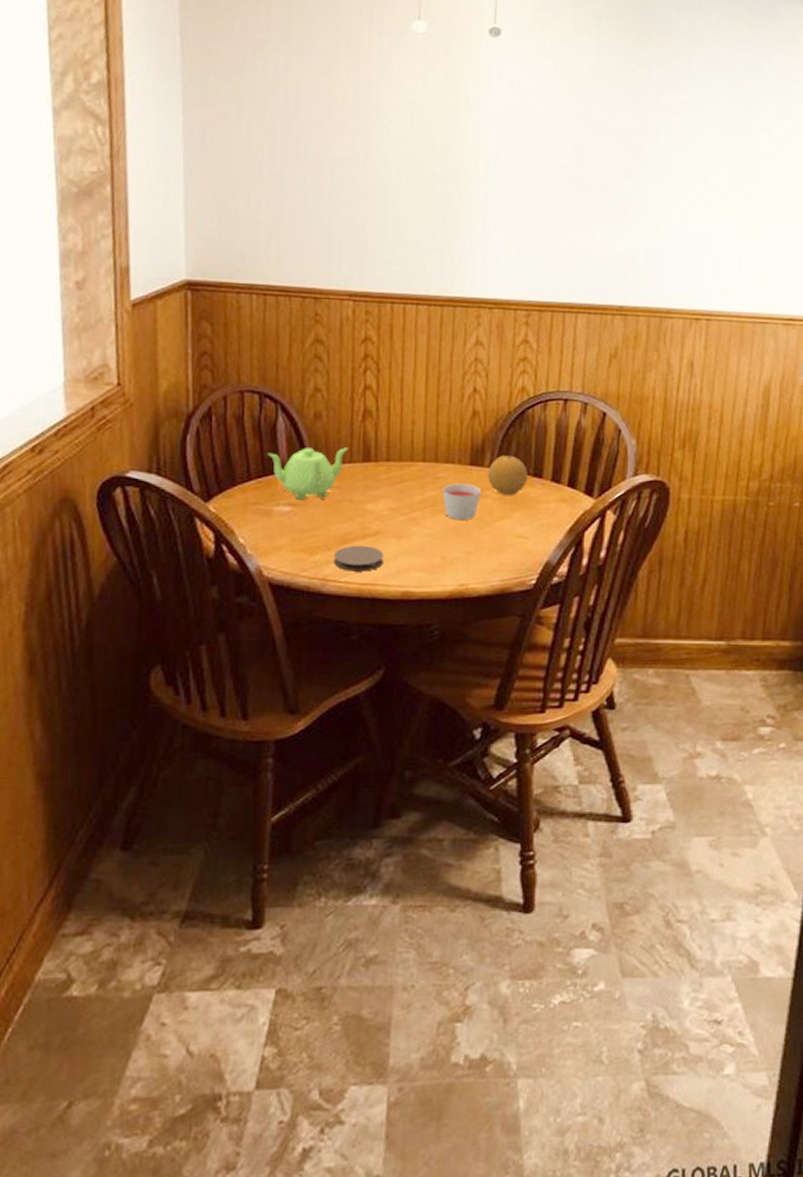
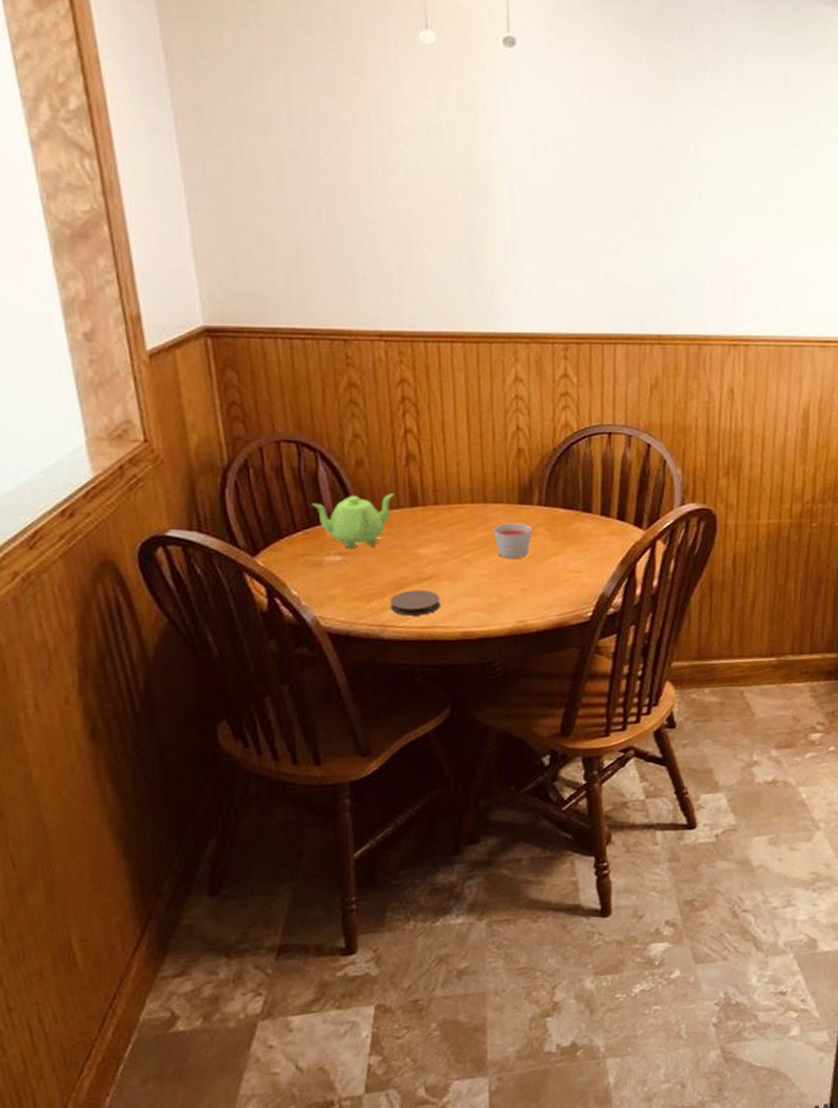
fruit: present [488,455,529,495] -> none [537,492,578,531]

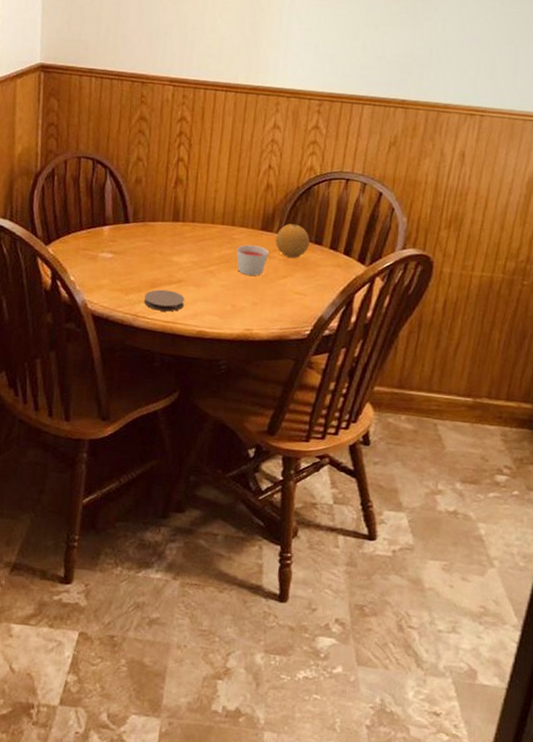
teapot: present [312,493,395,549] -> none [97,207,162,249]
fruit: none [537,492,578,531] -> present [275,223,310,258]

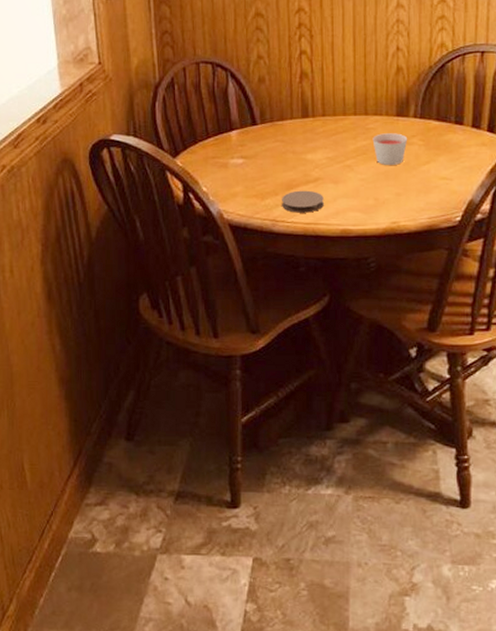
fruit: present [275,223,310,258] -> none [413,106,450,141]

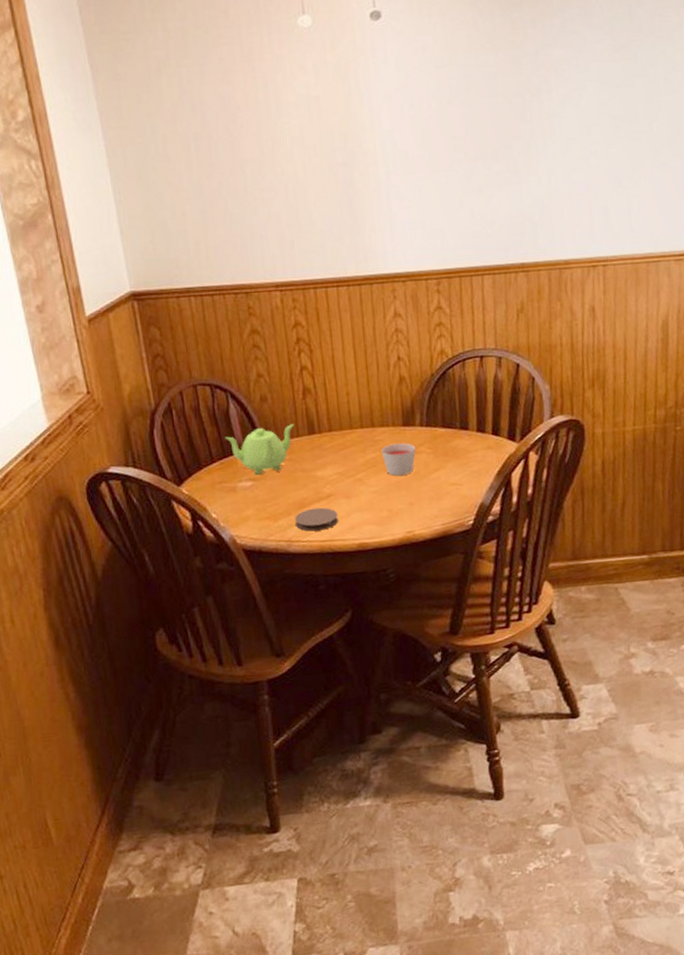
teapot: none [222,106,289,153] -> present [225,424,295,475]

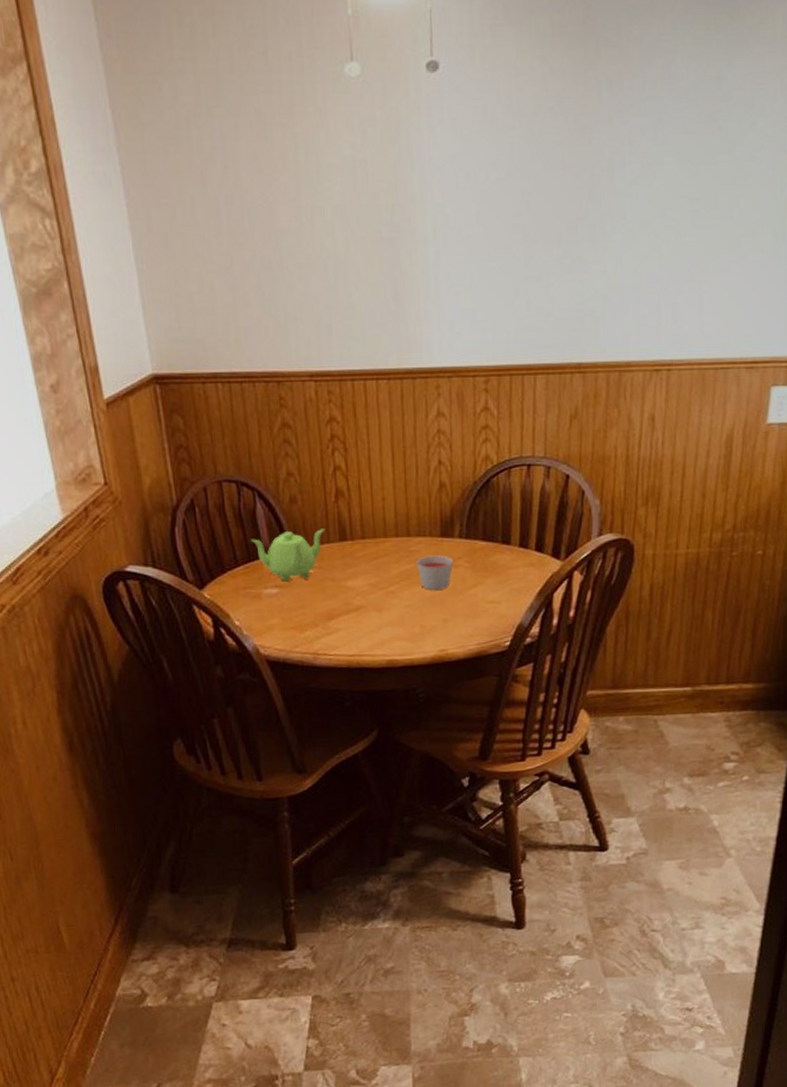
coaster: present [295,507,338,532] -> none [322,620,368,645]

